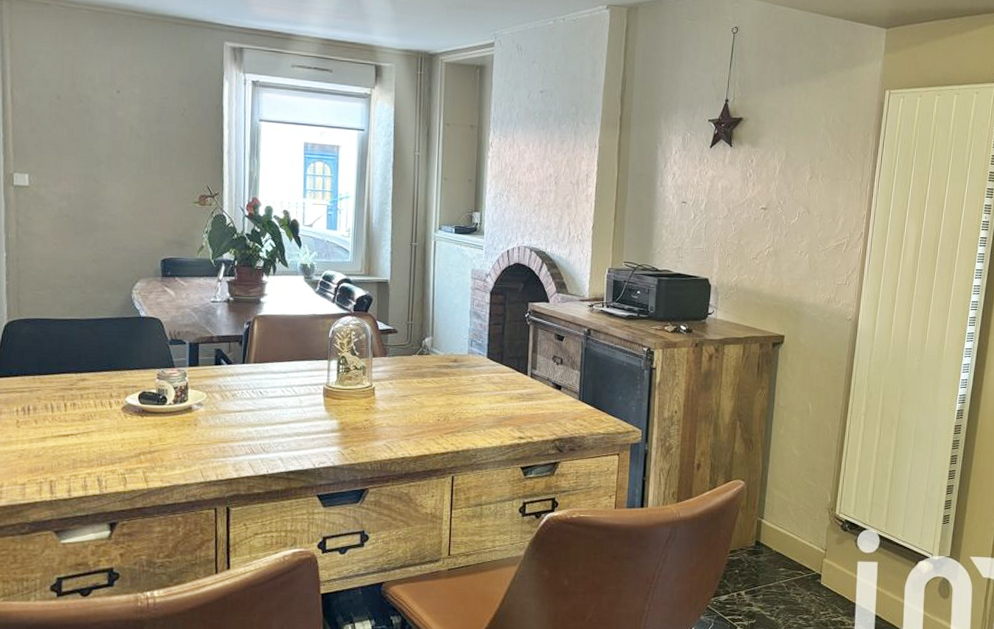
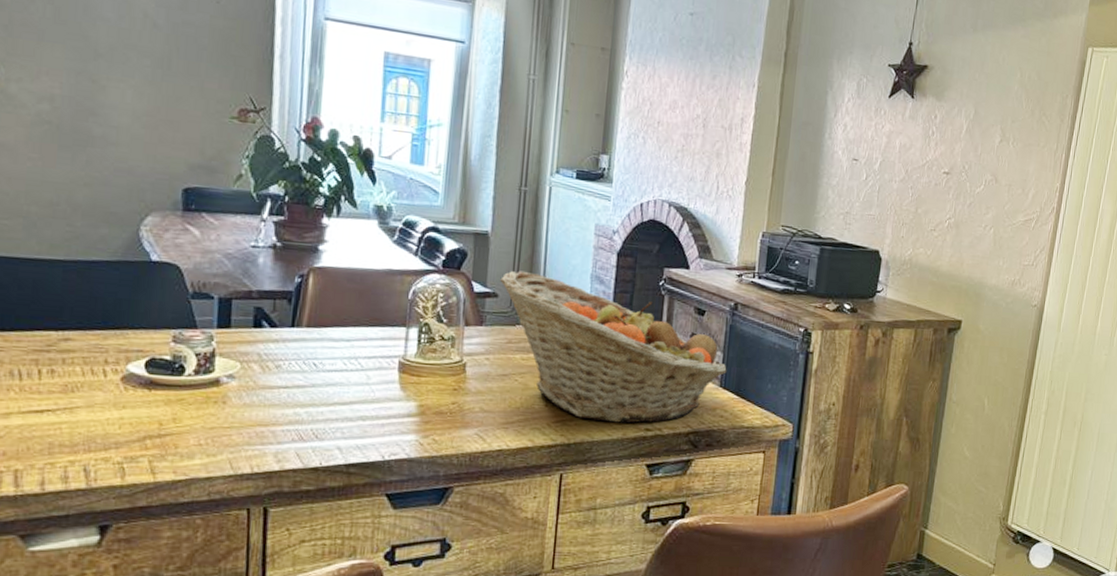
fruit basket: none [399,310,584,433] -> present [500,270,727,423]

